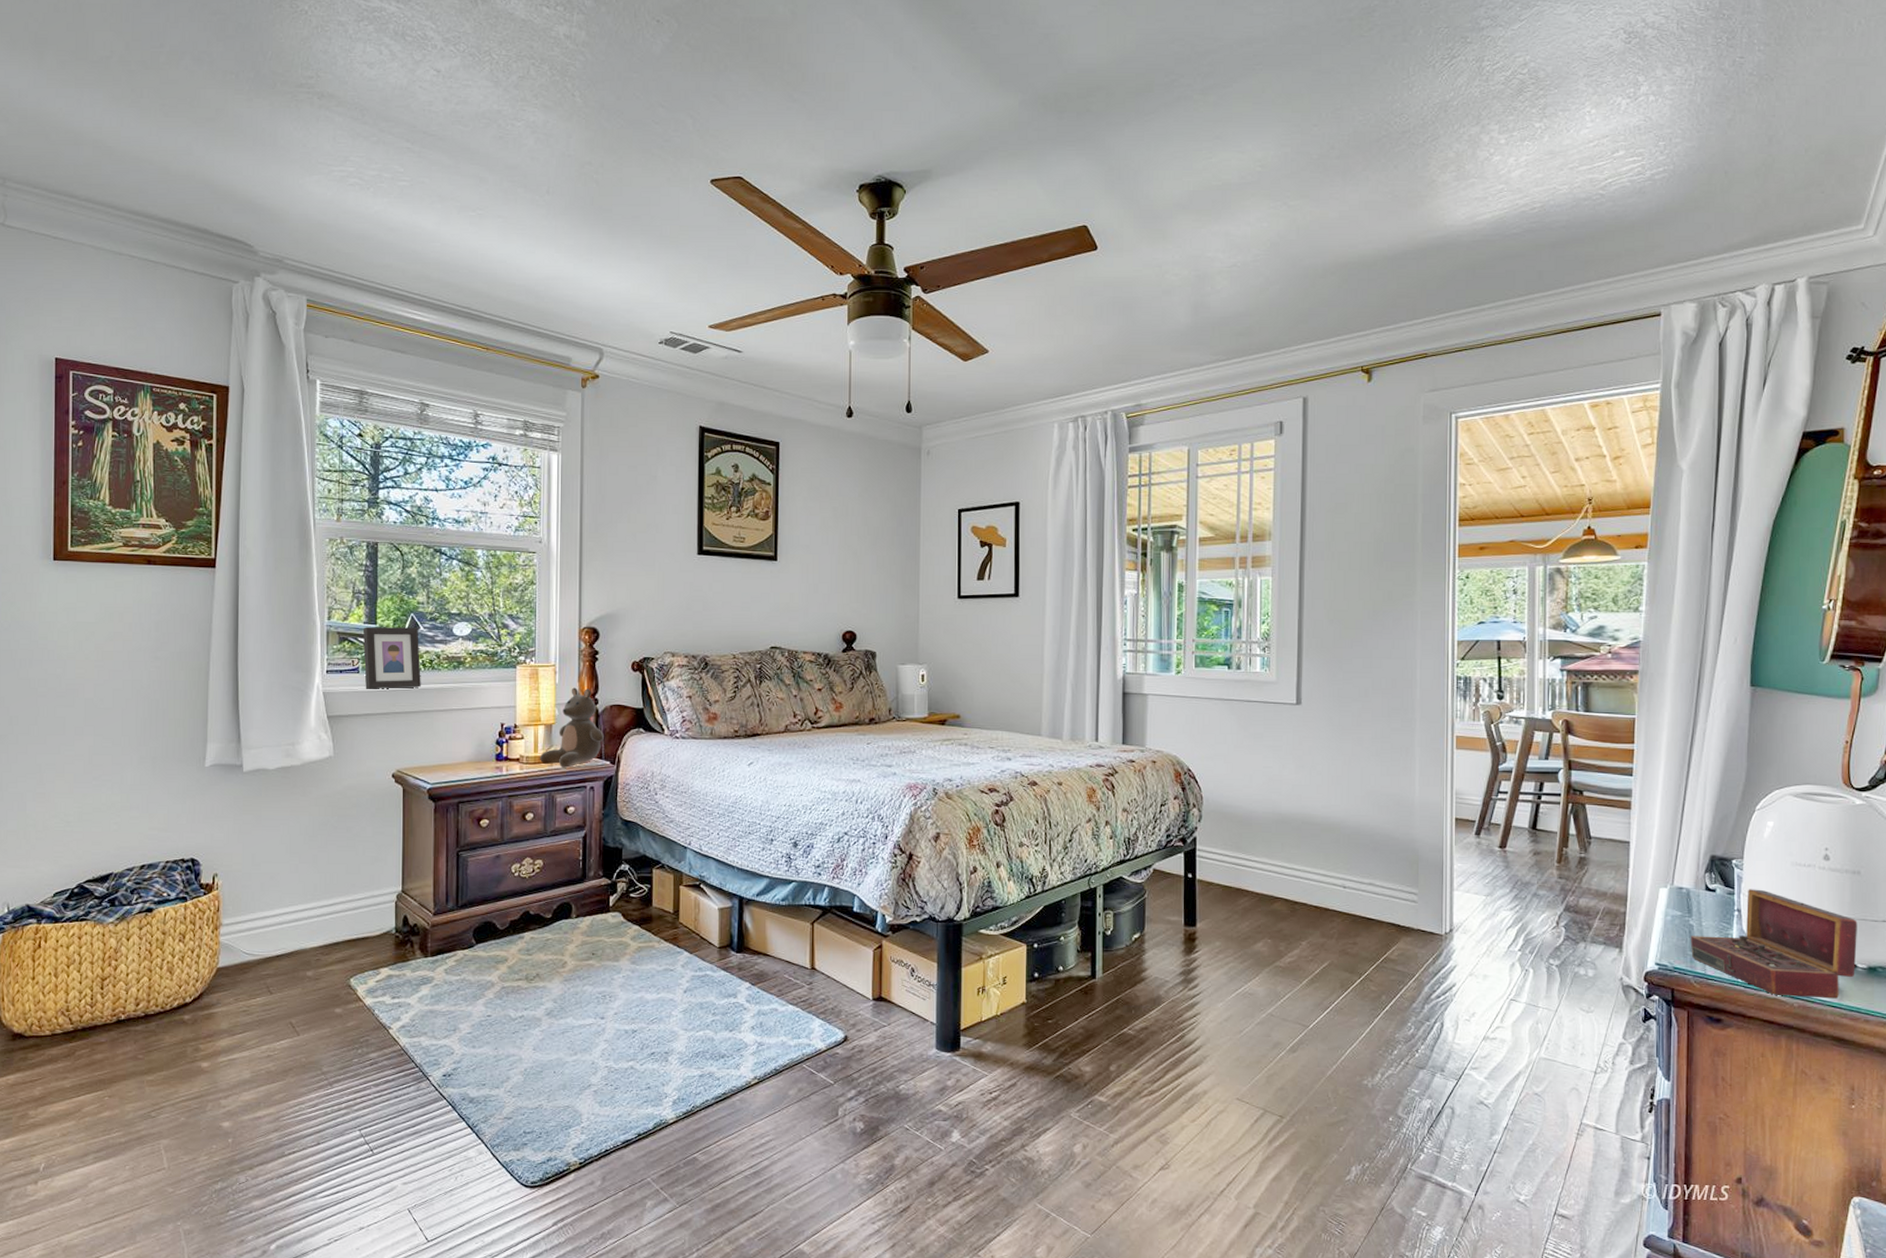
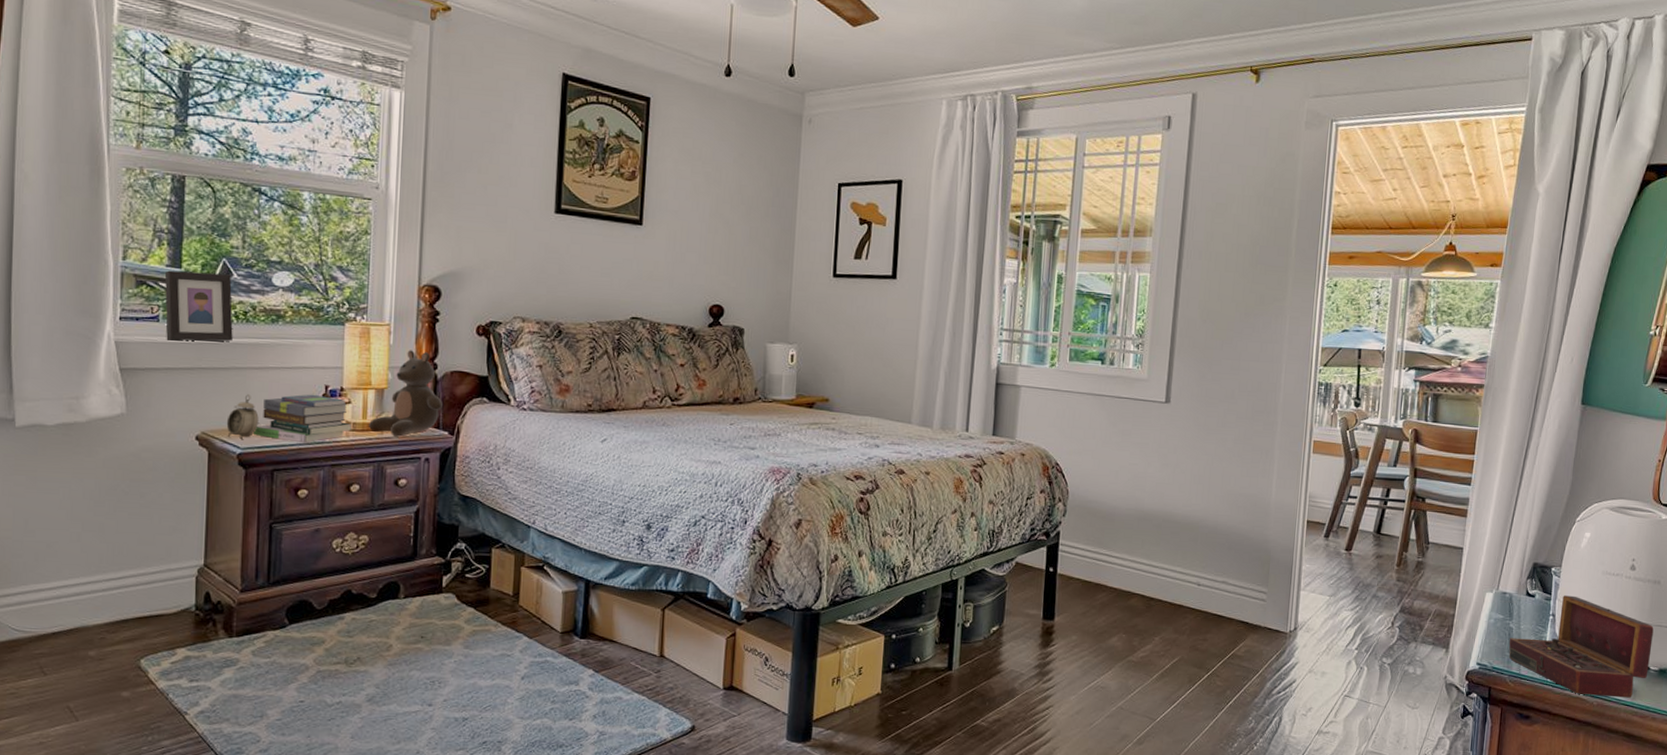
alarm clock: none [417,734,445,776] -> present [226,394,259,440]
books: none [440,732,525,777] -> present [252,394,351,444]

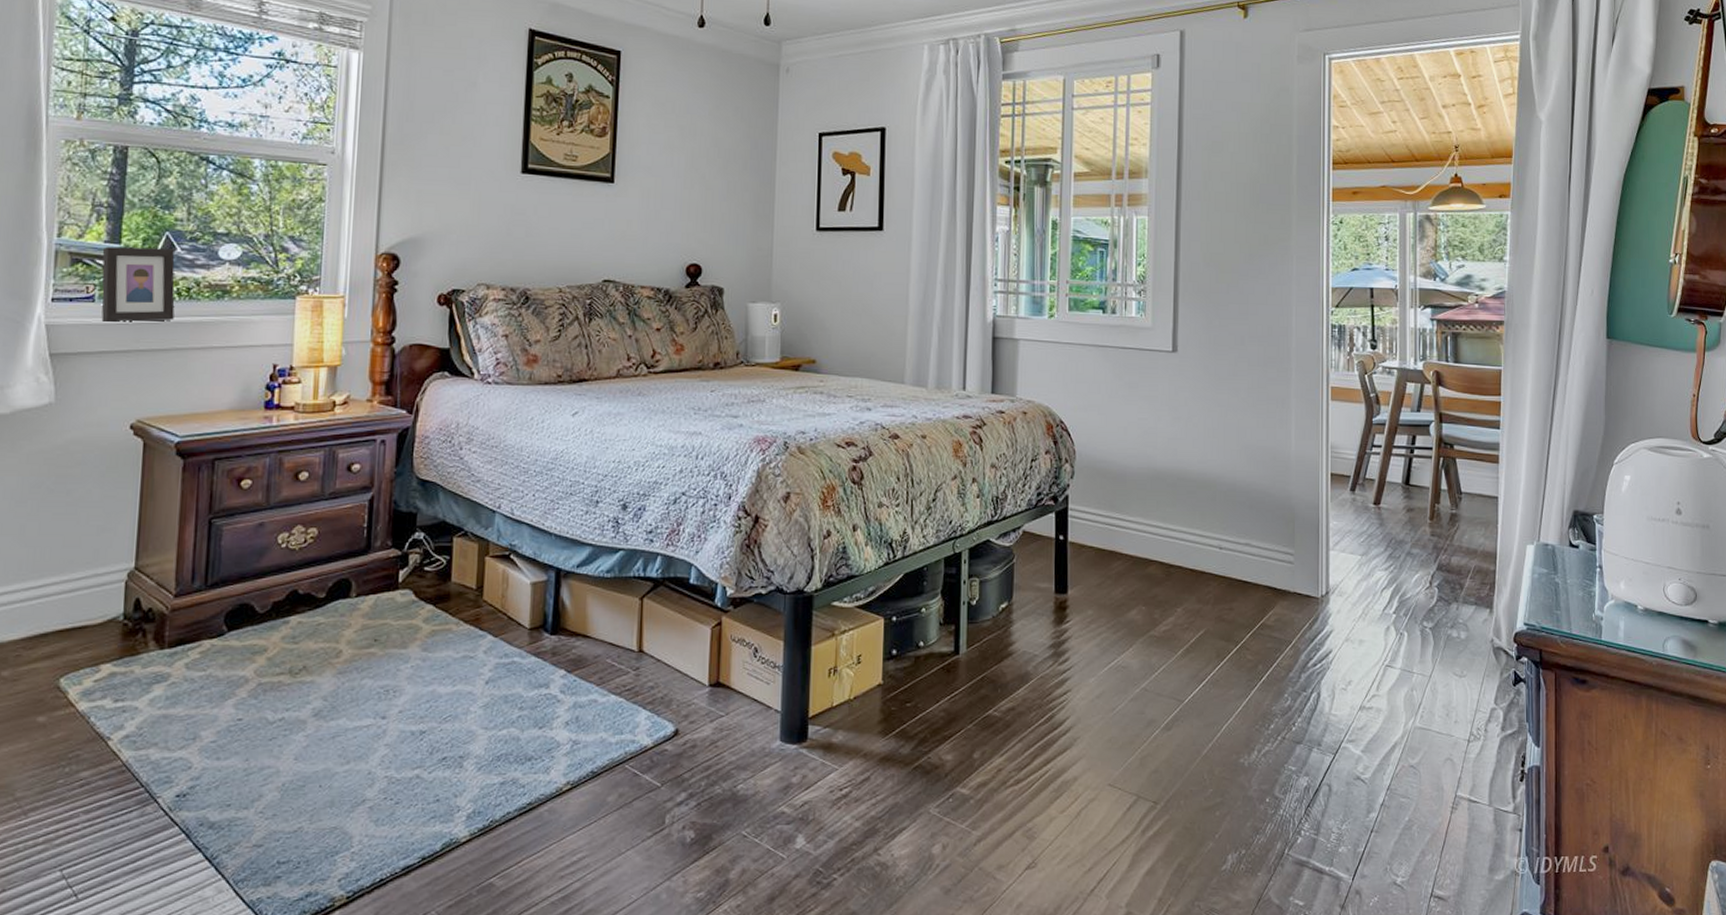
alarm clock: present [226,394,259,440] -> none [164,377,200,428]
books: present [252,394,351,444] -> none [193,374,301,429]
stuffed bear: present [369,350,442,437] -> none [320,323,400,418]
wooden box: present [1508,595,1654,698] -> none [1556,545,1708,656]

